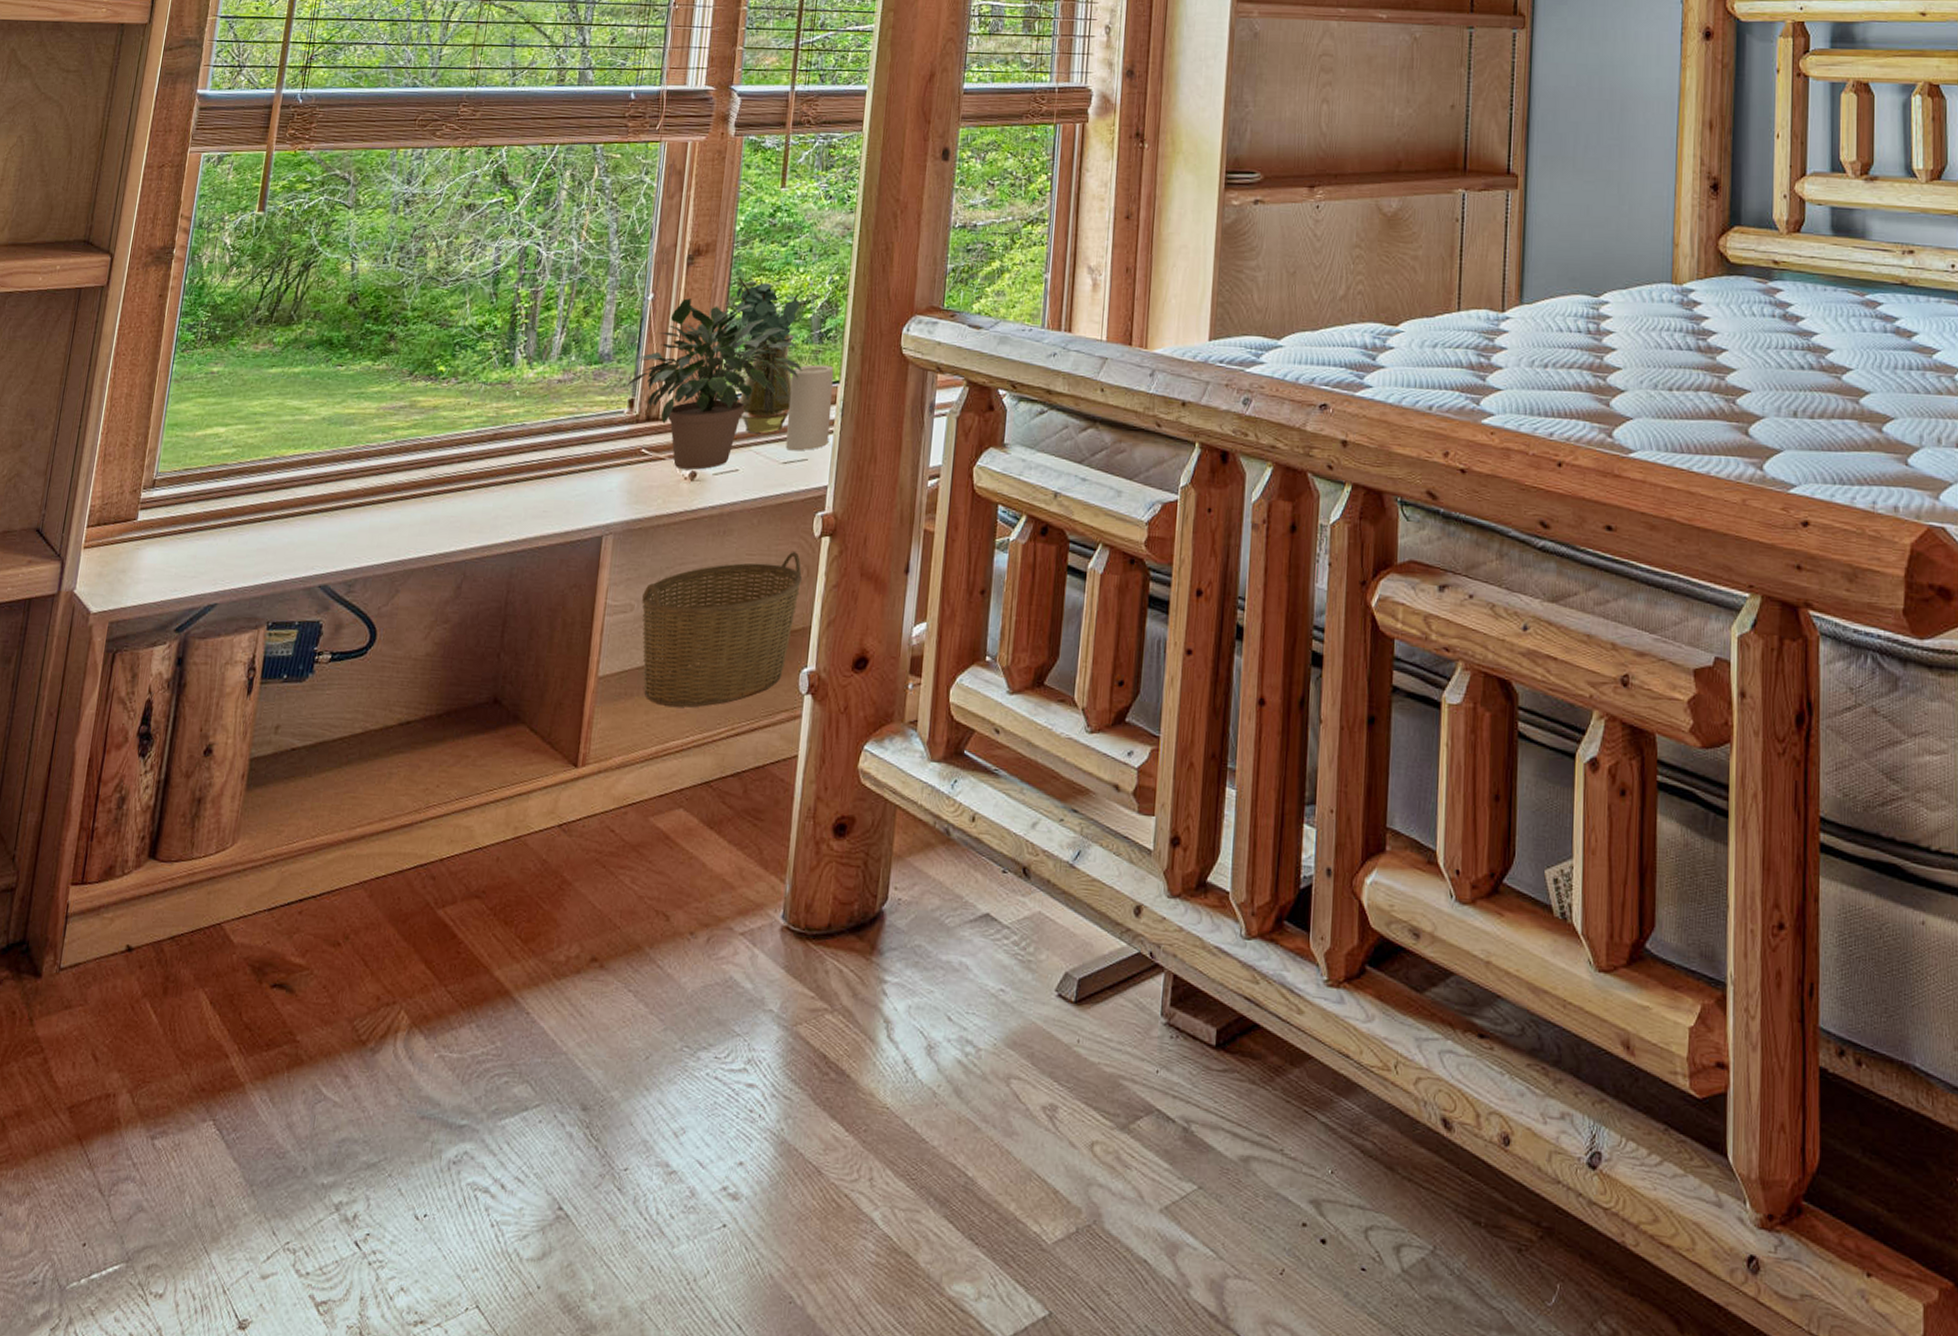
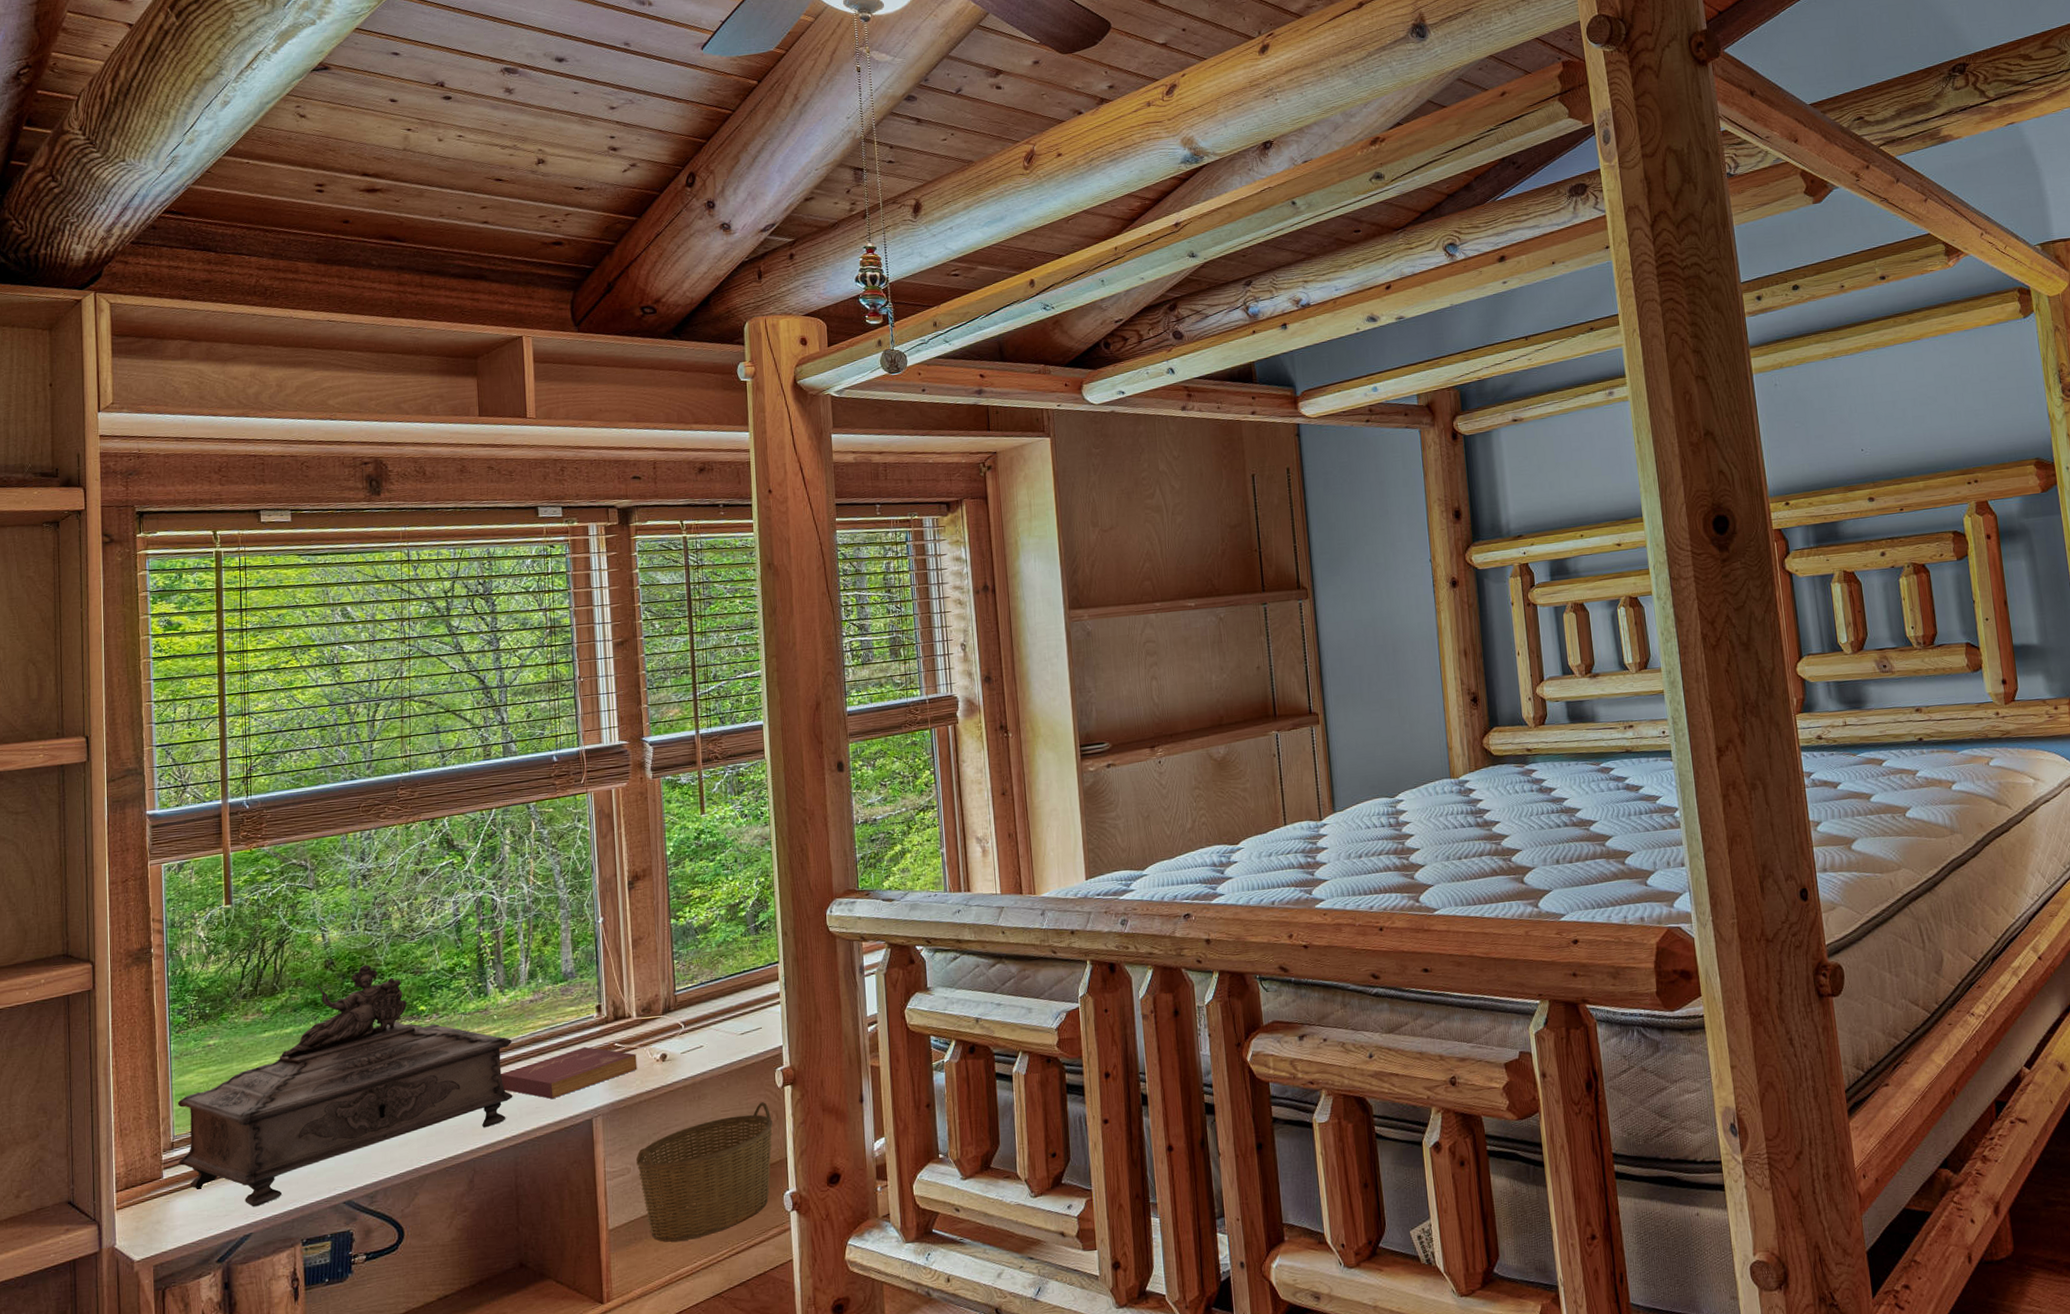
decorative box: none [157,306,531,574] -> present [177,964,513,1207]
book: none [511,446,664,505] -> present [500,1046,637,1100]
potted plant: present [627,298,803,470] -> none [592,913,745,1054]
vase: present [736,277,800,433] -> none [676,890,739,1015]
candle: present [786,364,834,451] -> none [736,950,778,1023]

